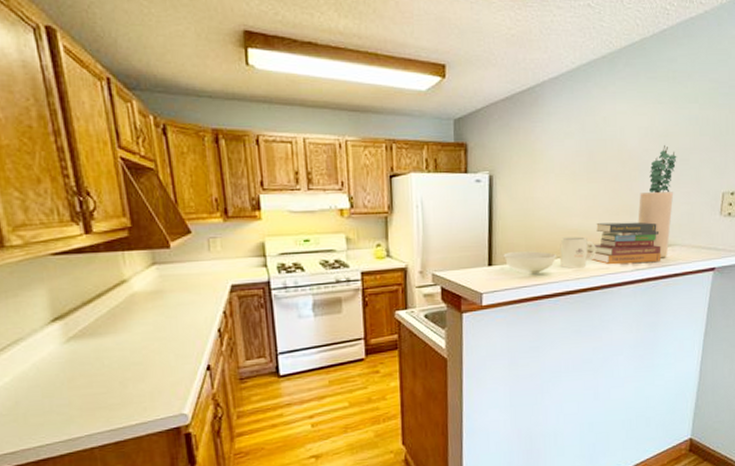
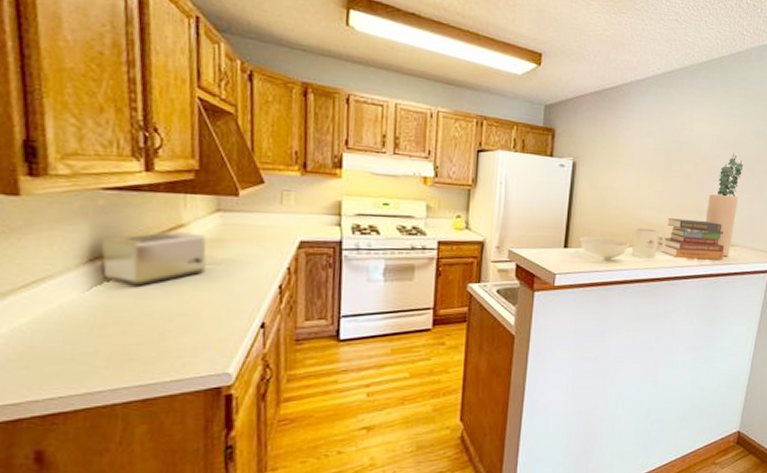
toaster: none [58,286,151,342] -> present [101,230,207,286]

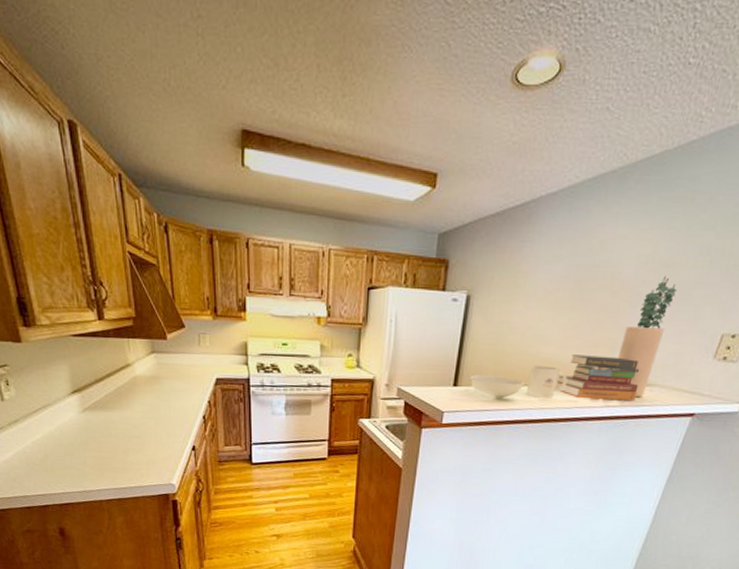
toaster: present [101,230,207,286] -> none [77,369,149,414]

